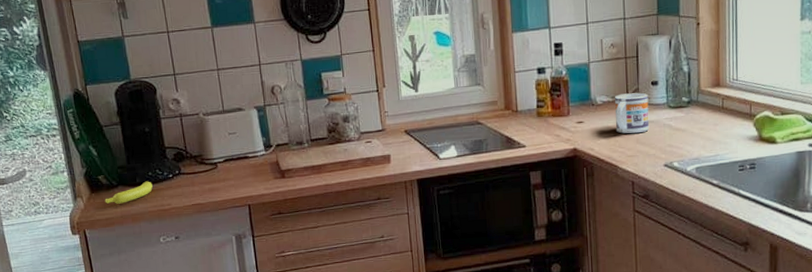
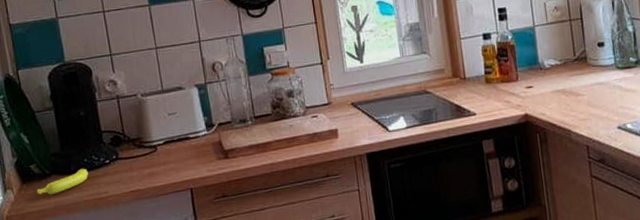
mug: present [614,93,650,134] -> none [562,54,600,97]

